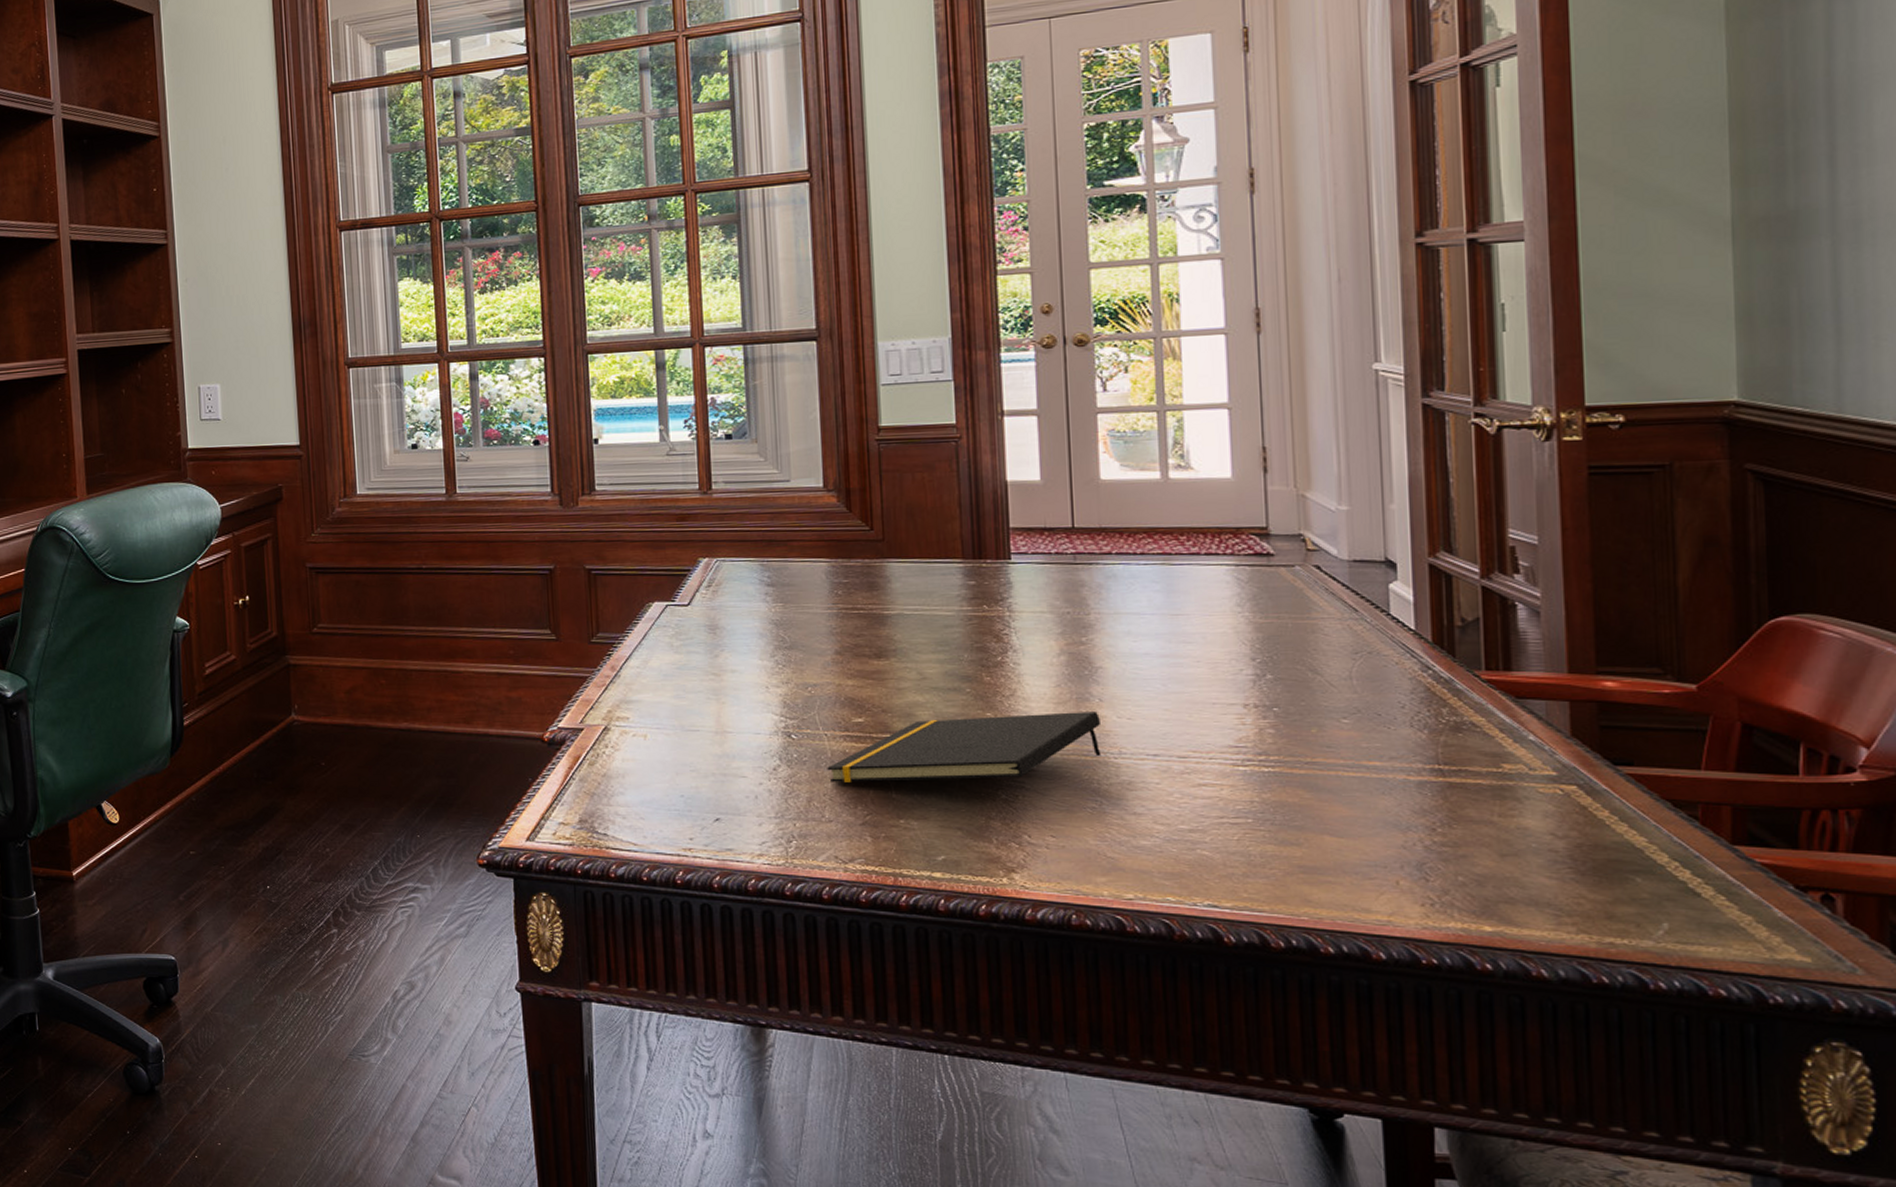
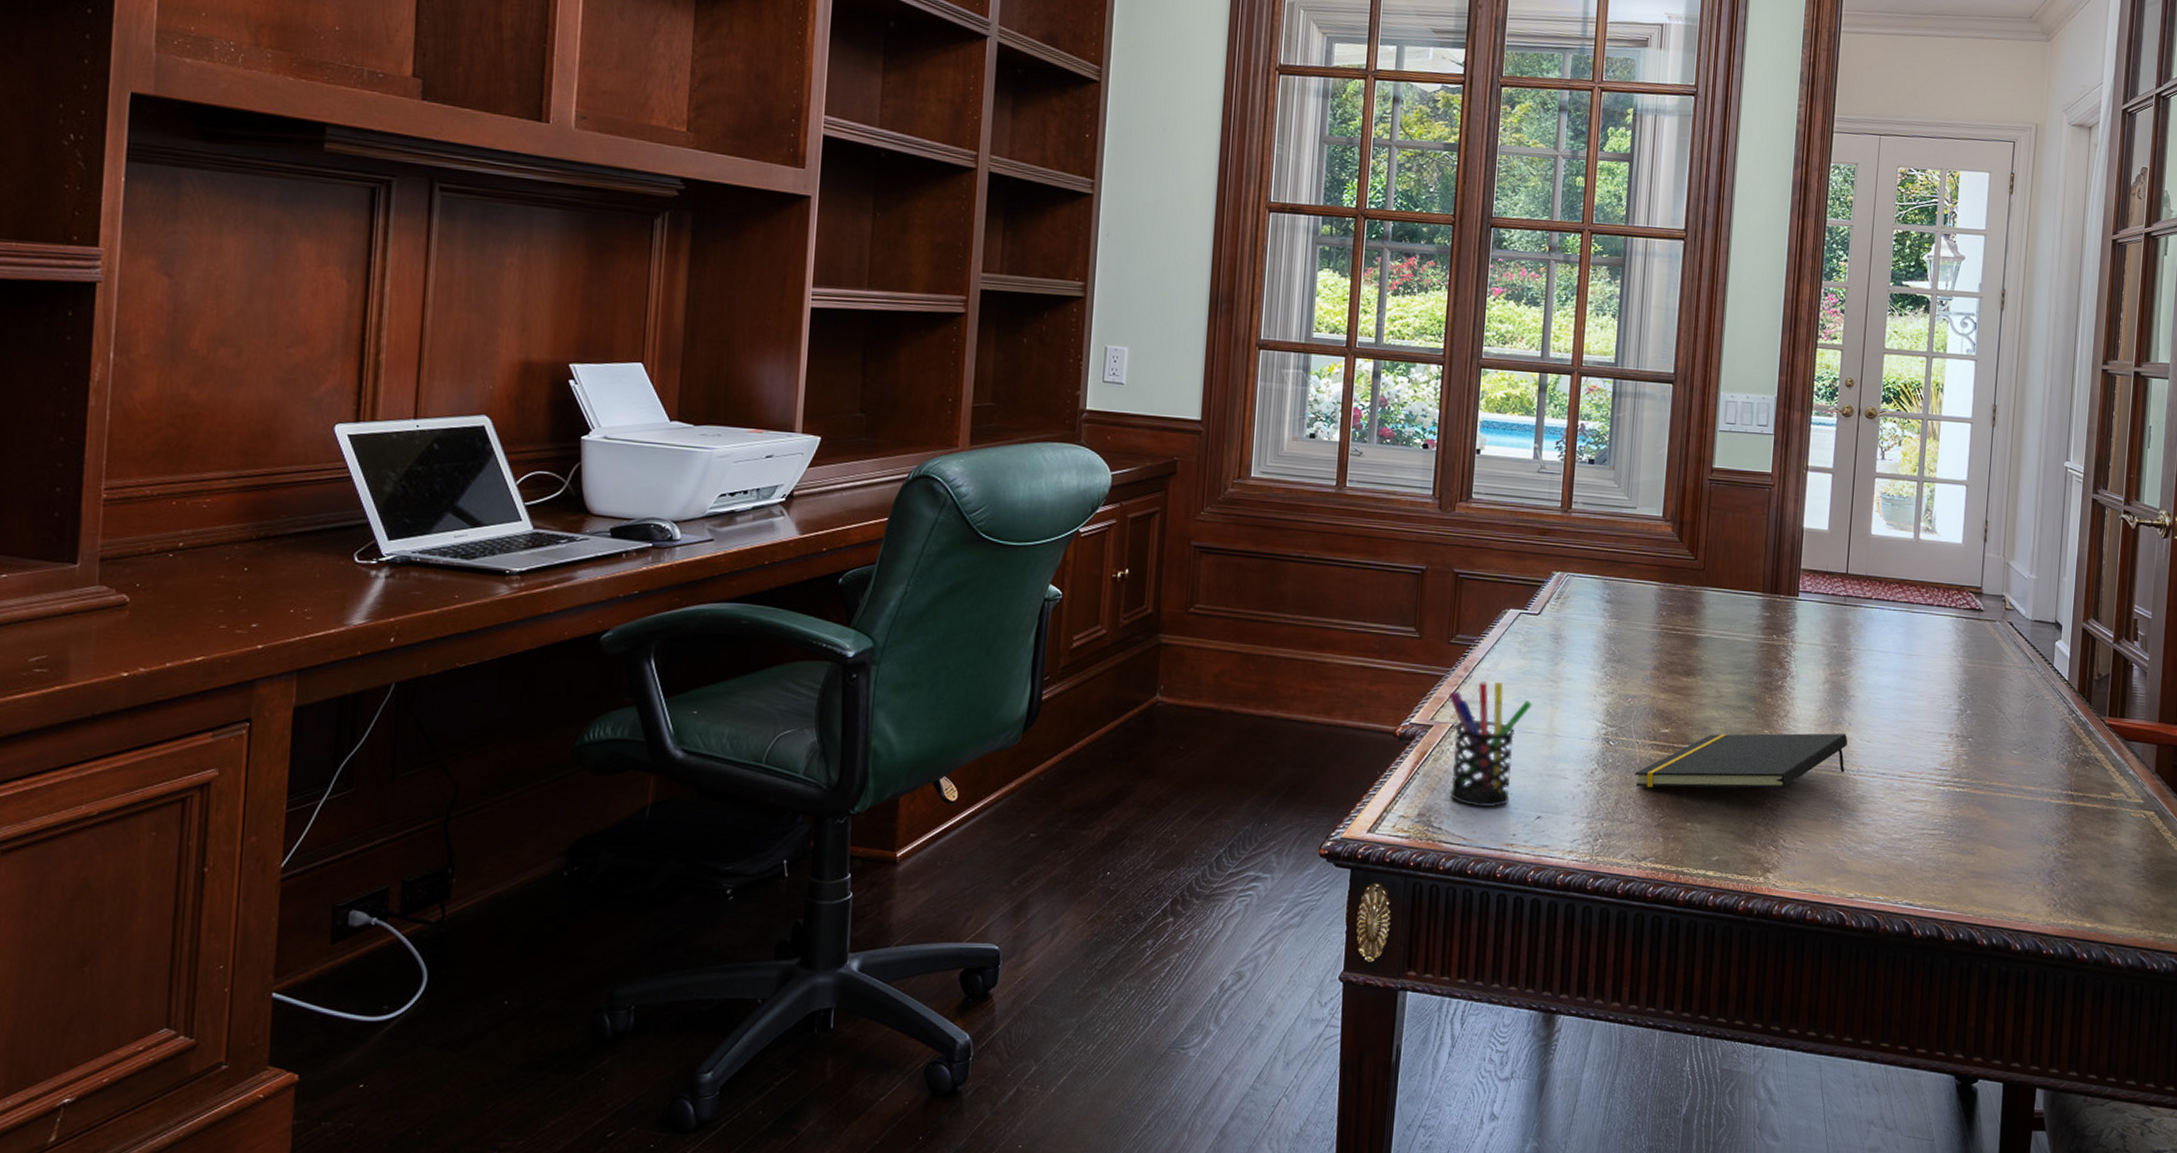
pen holder: none [597,680,694,810] -> present [1448,682,1532,807]

